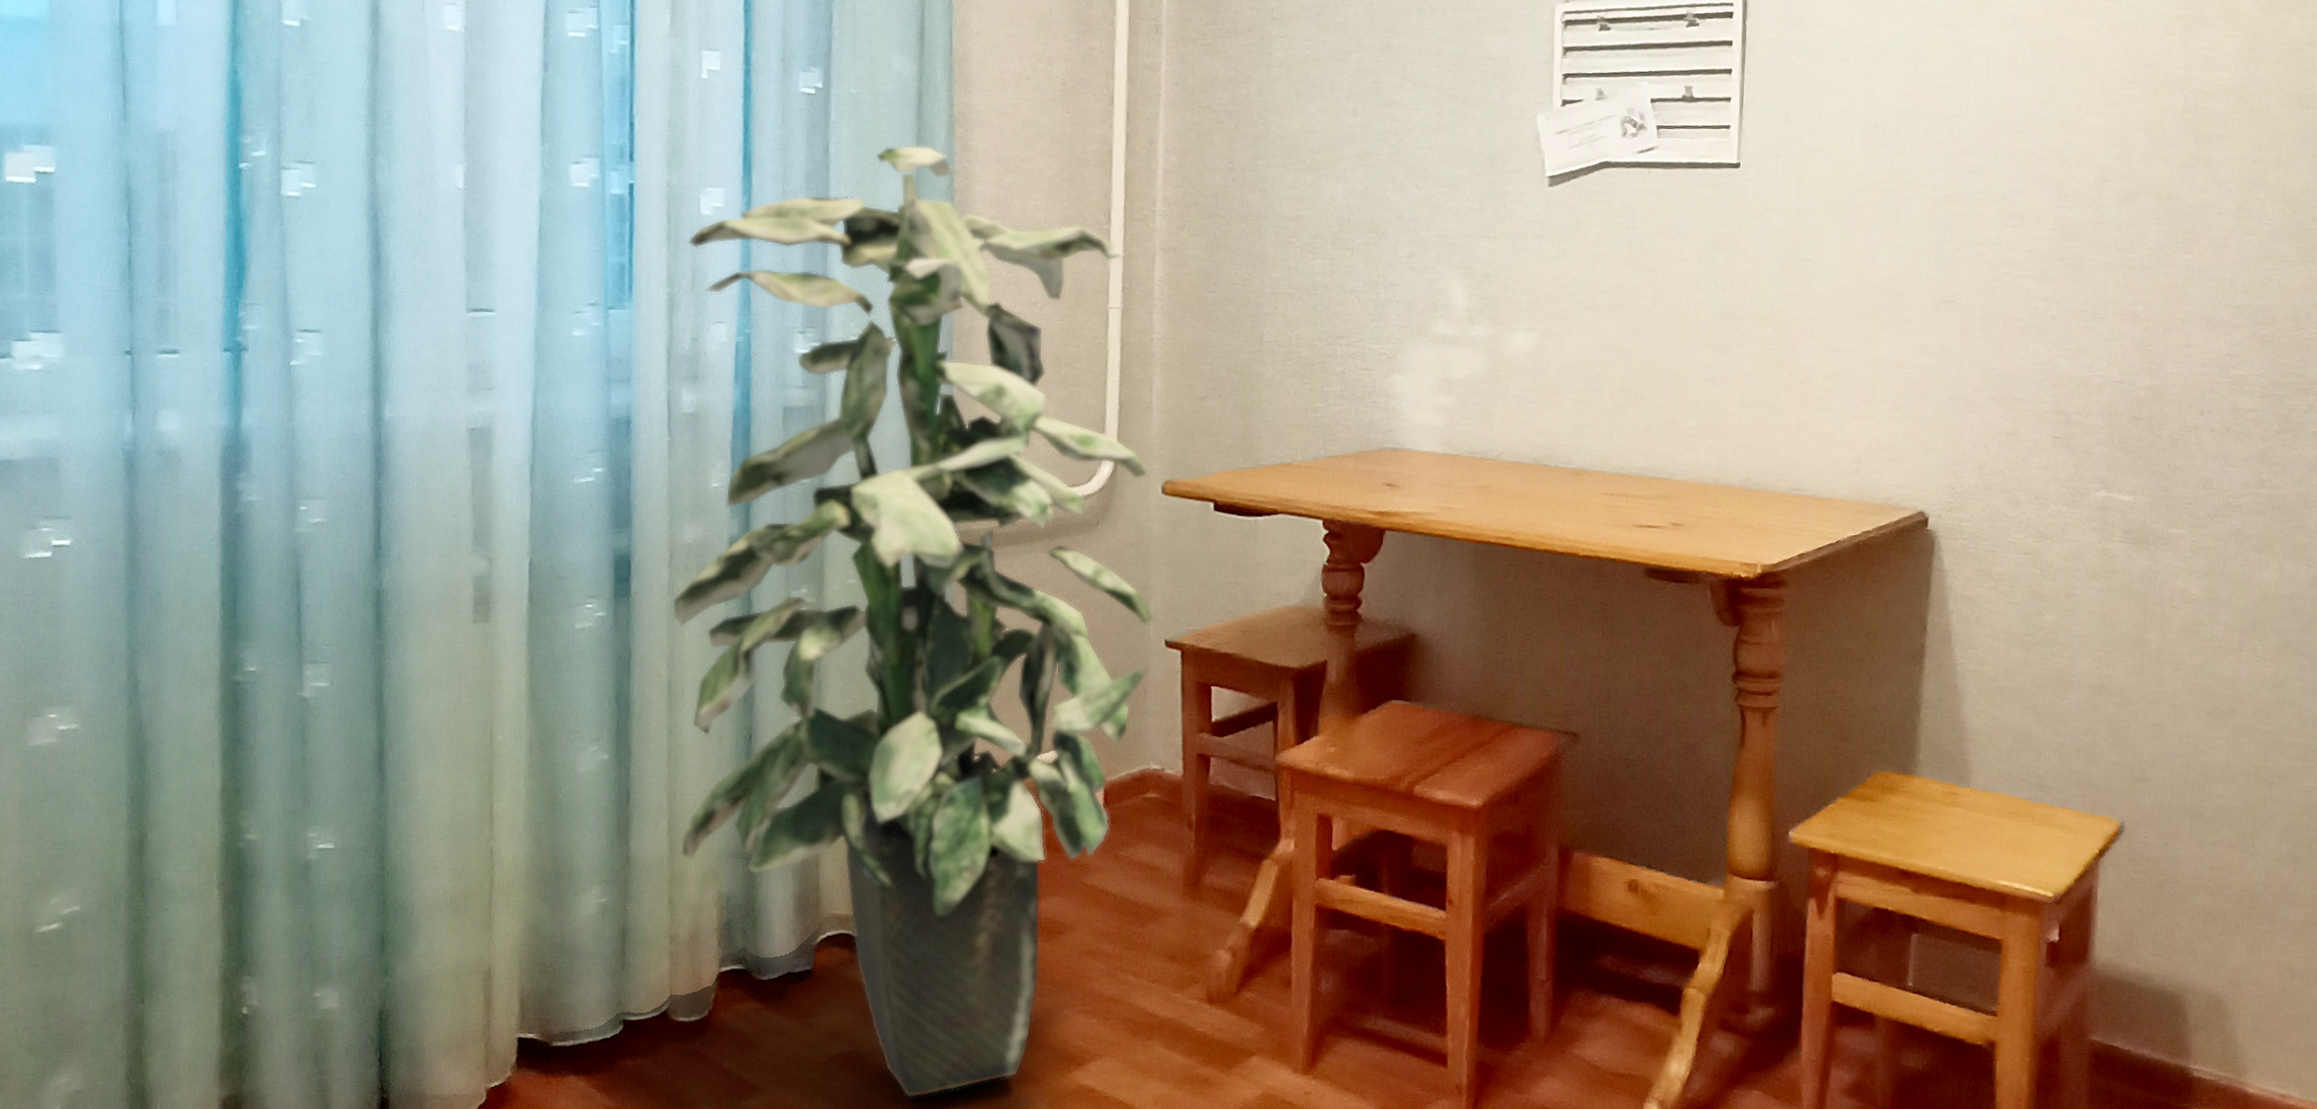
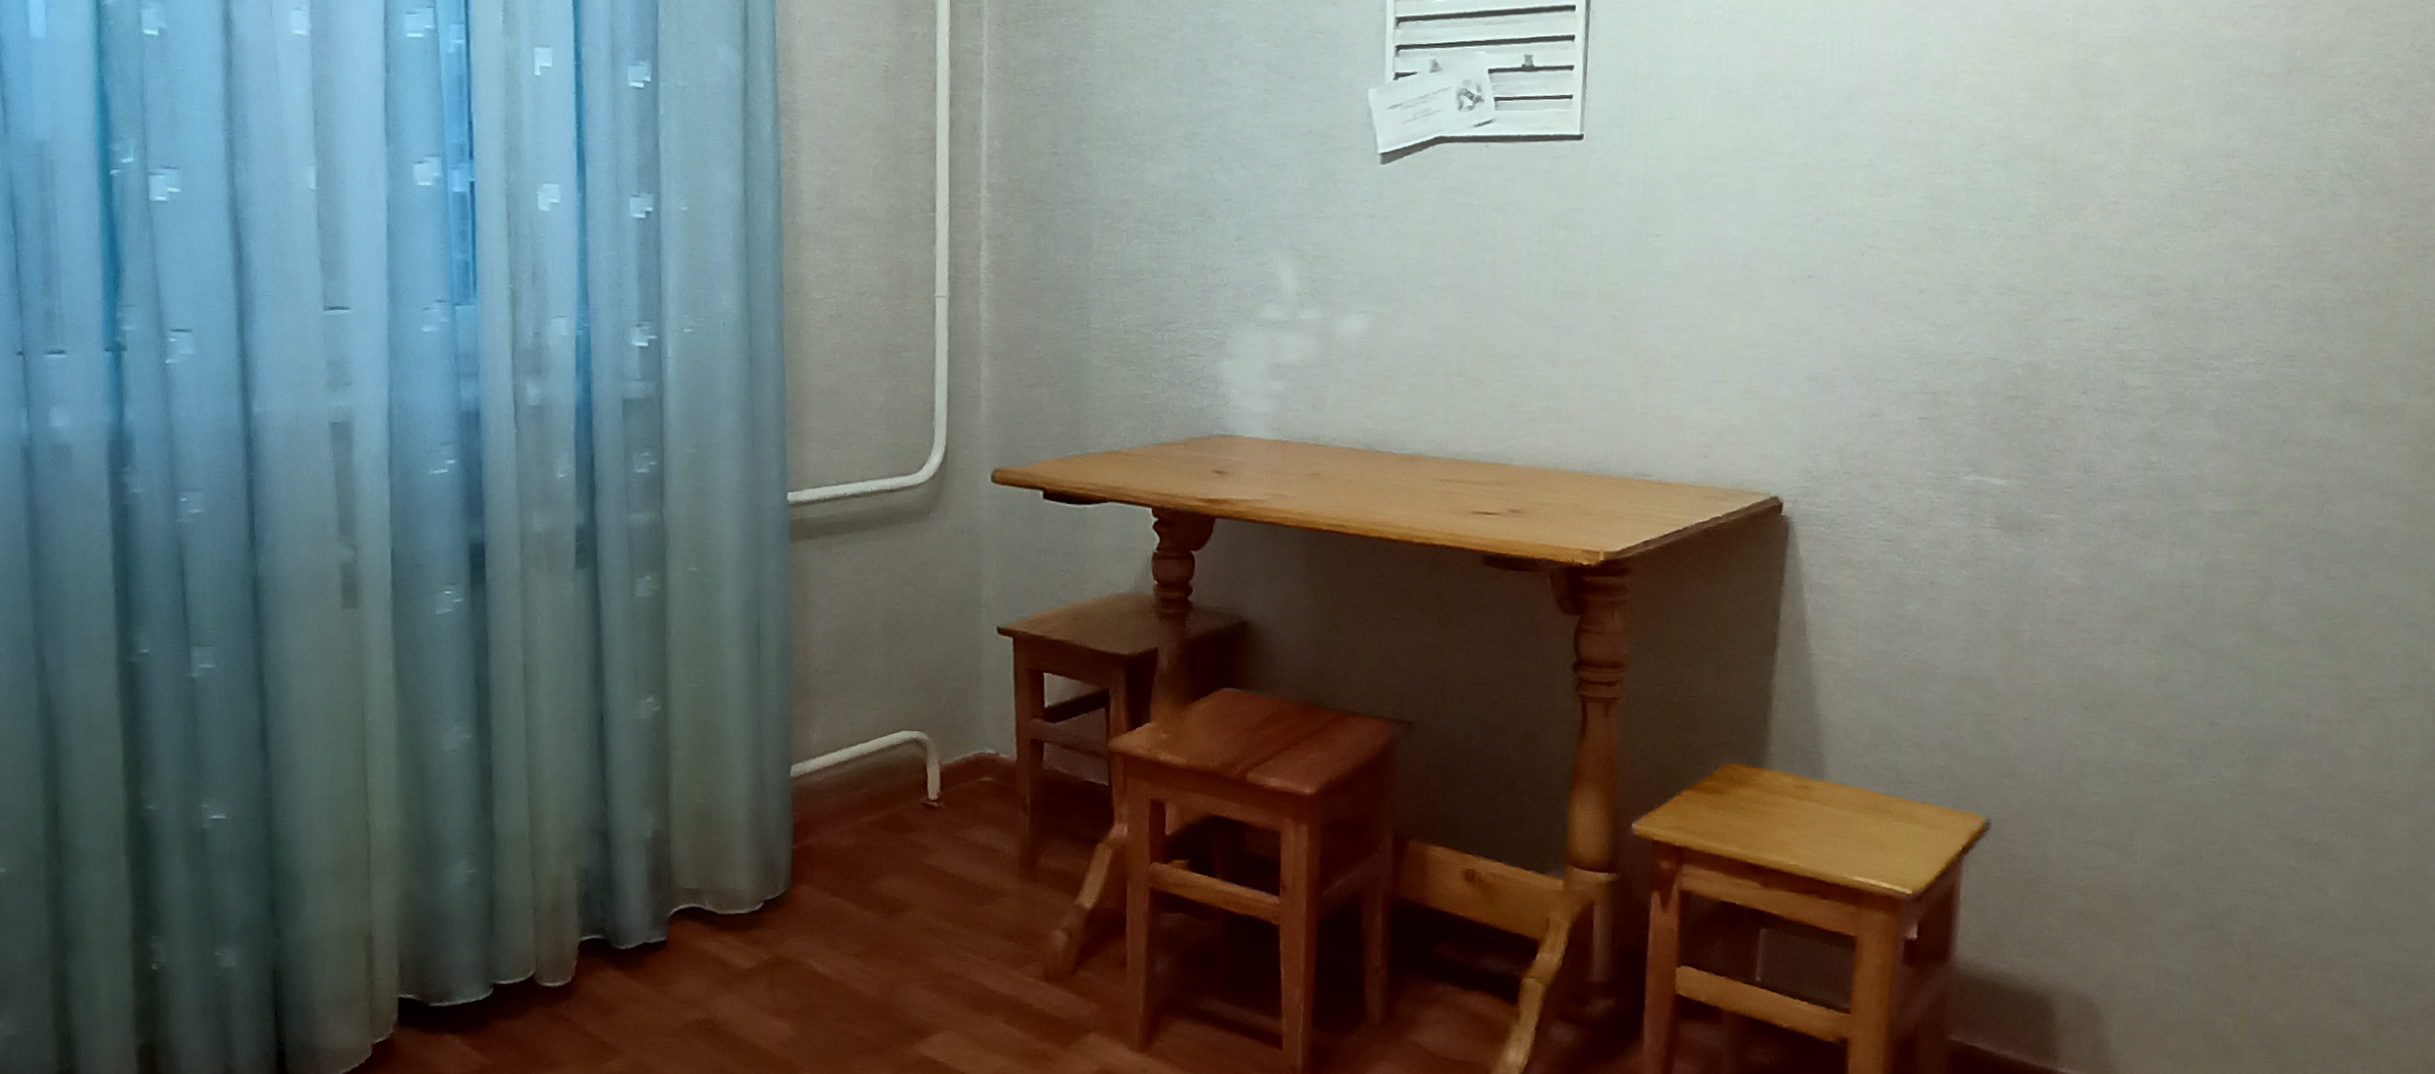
indoor plant: present [671,144,1155,1098] -> none [524,136,987,1064]

